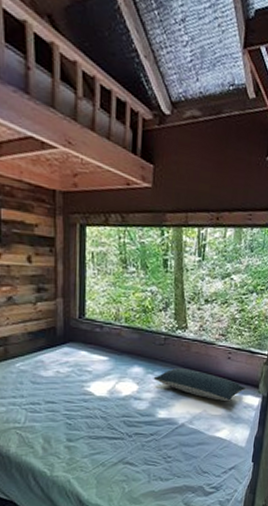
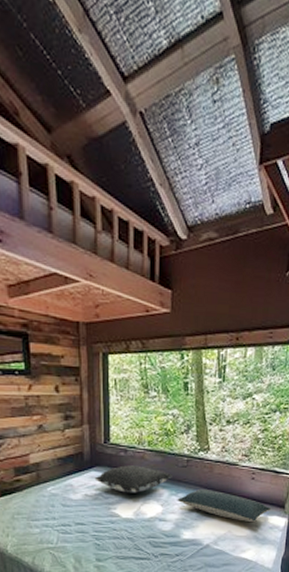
pillow: none [67,342,149,371] -> present [94,465,172,493]

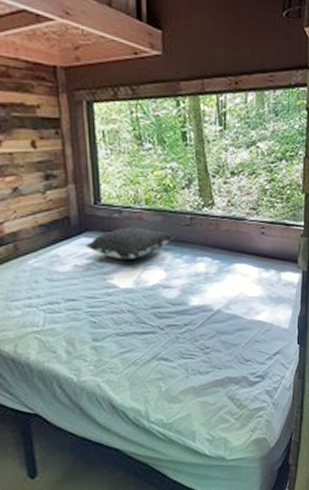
pillow: present [177,490,272,522] -> none [182,249,284,281]

